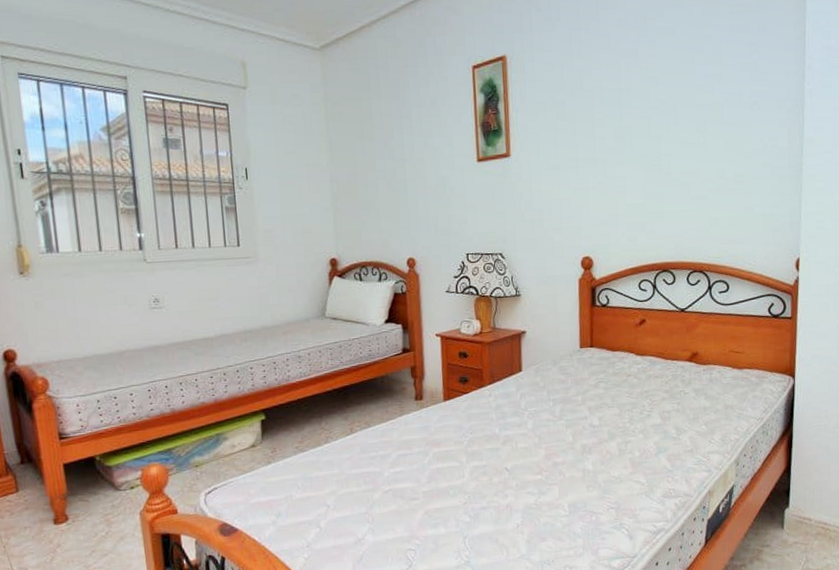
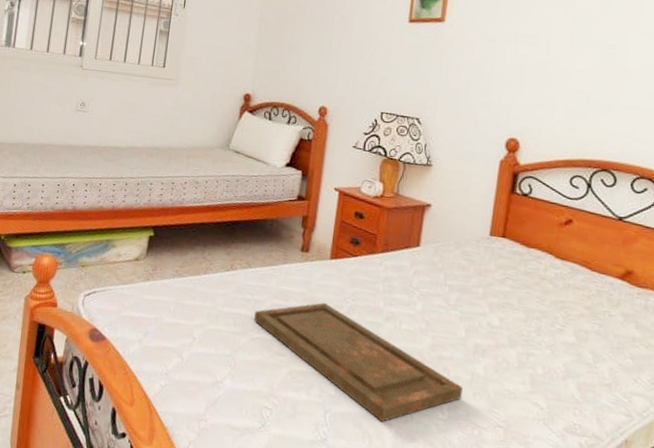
tray: none [382,441,578,533] -> present [254,302,463,423]

